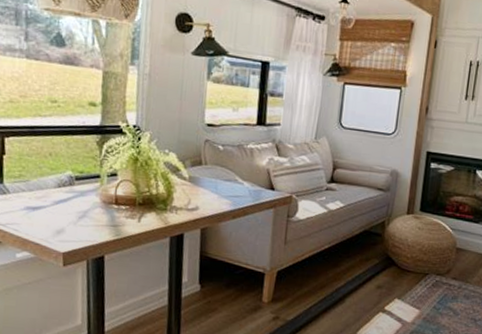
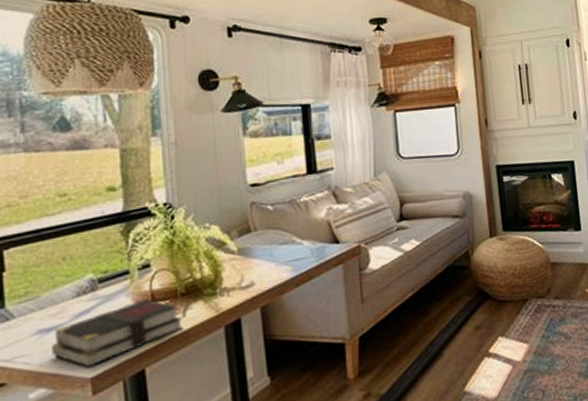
book: none [35,201,138,245] -> present [51,299,184,368]

